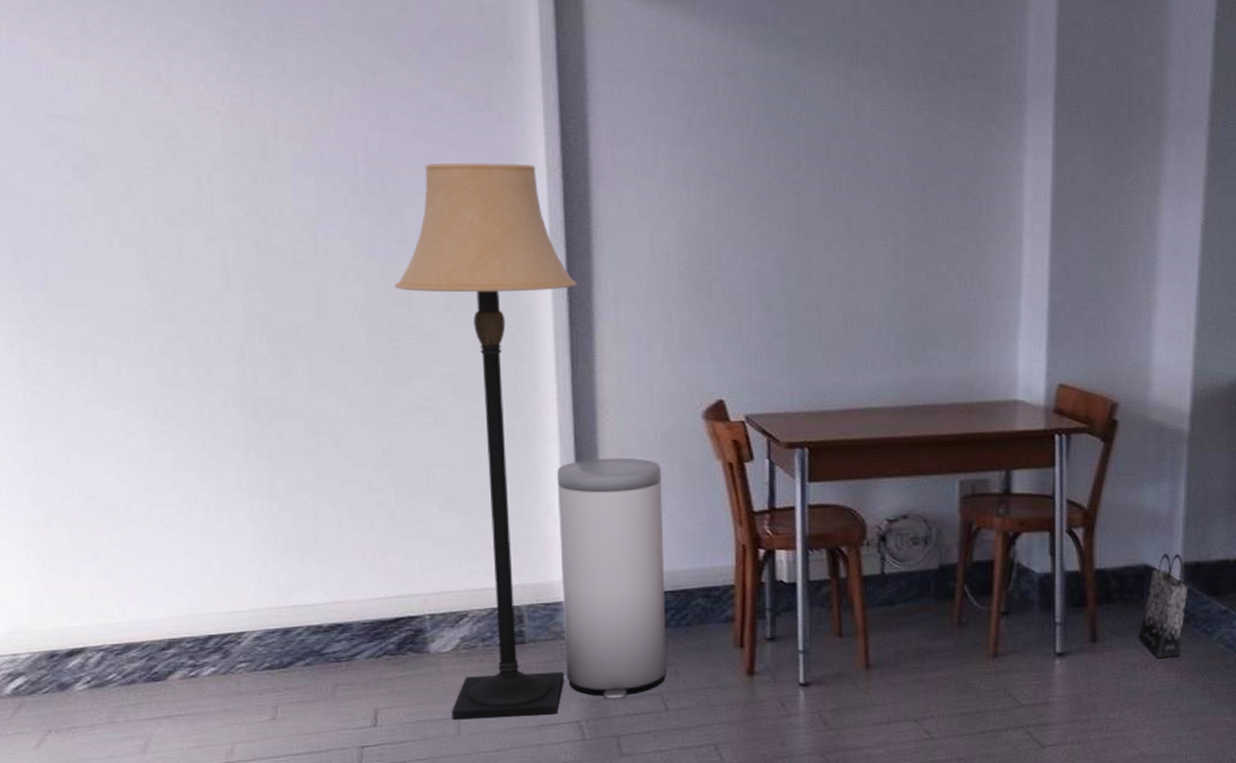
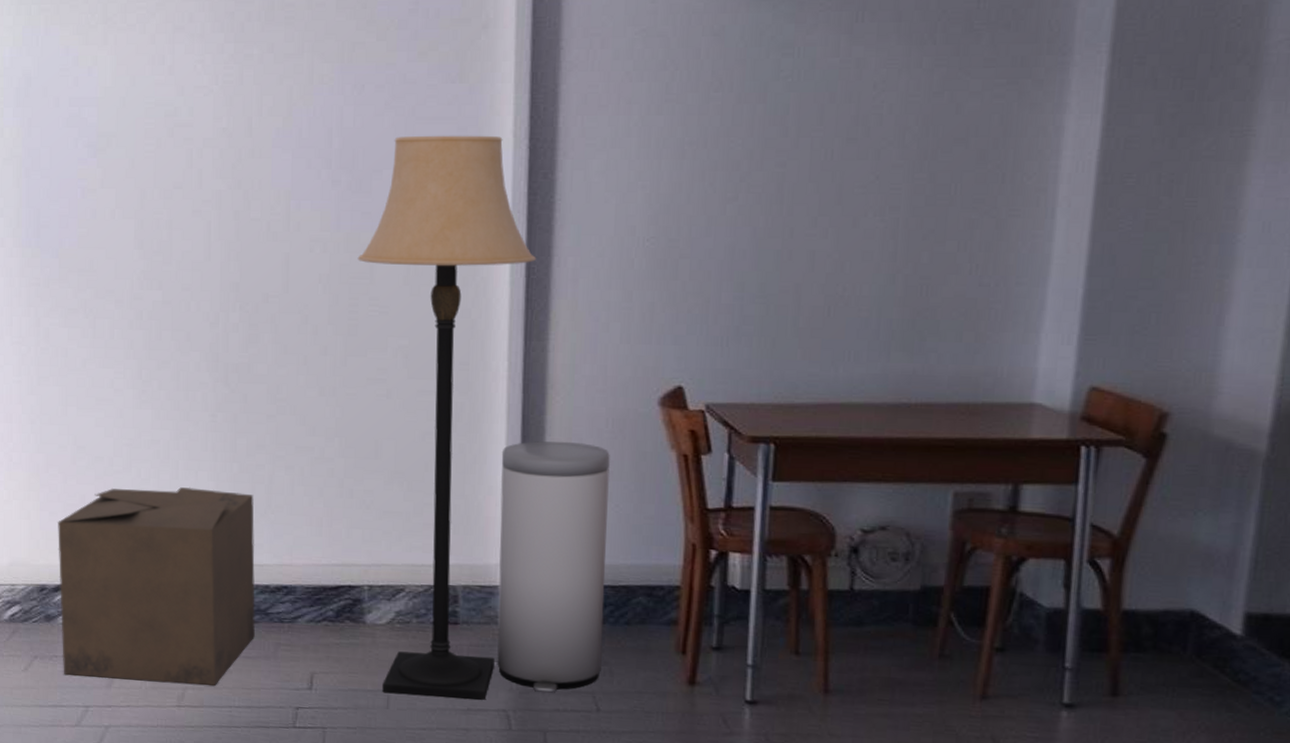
cardboard box: none [66,530,310,746] -> present [58,487,256,686]
shopping bag: present [1138,553,1188,659] -> none [1175,599,1251,727]

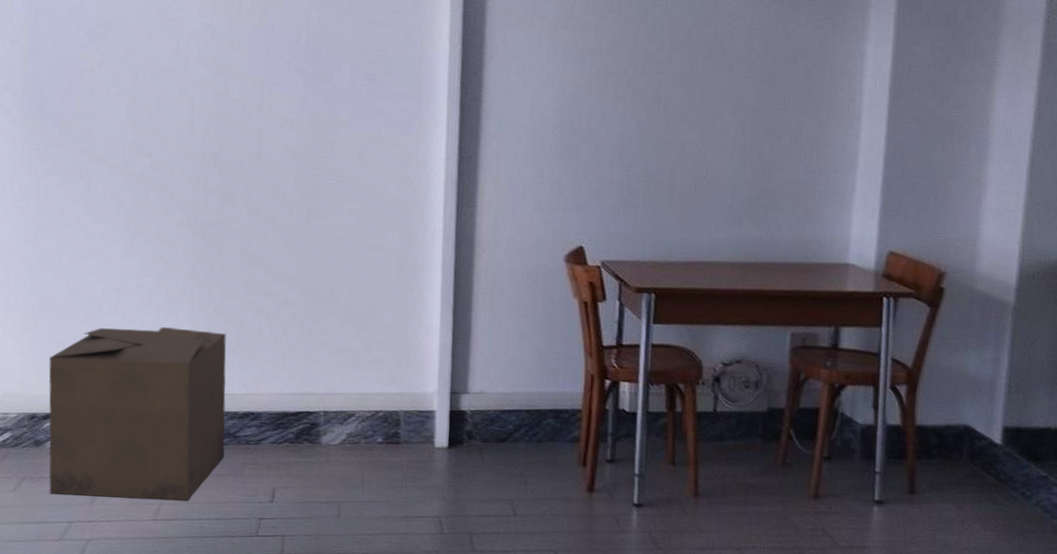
lamp: present [357,135,537,700] -> none [319,37,468,508]
pedal bin: present [497,441,610,693] -> none [432,289,526,501]

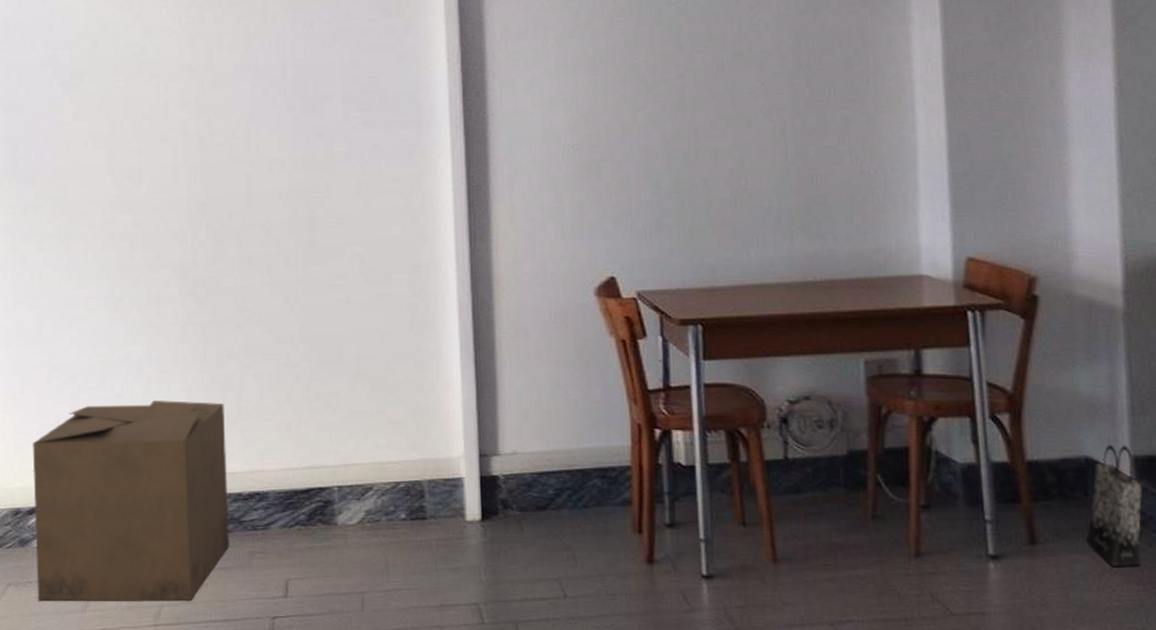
shopping bag: none [955,416,1008,517] -> present [1085,445,1143,568]

